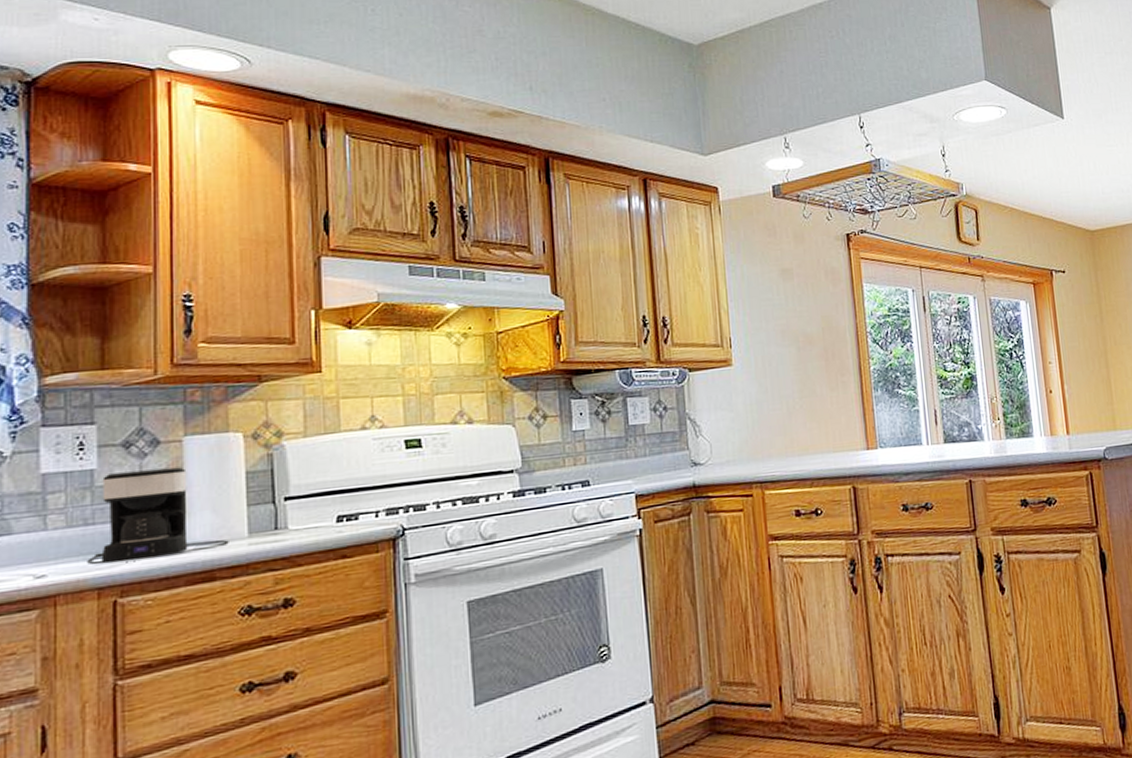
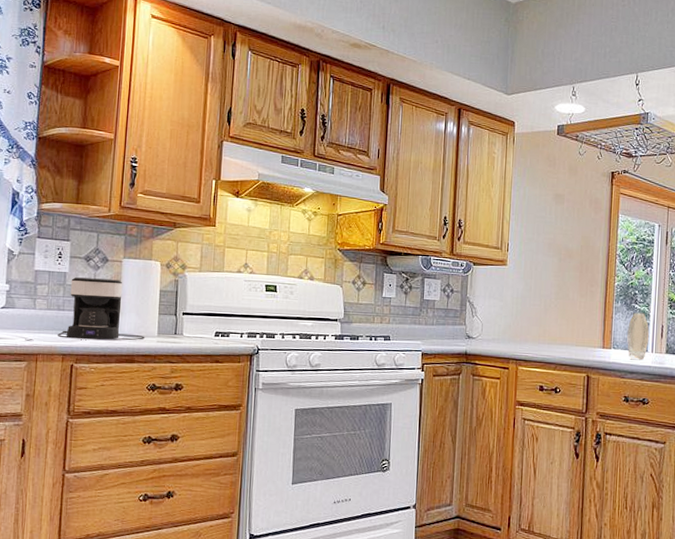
vase: none [893,398,922,458] -> present [627,312,649,361]

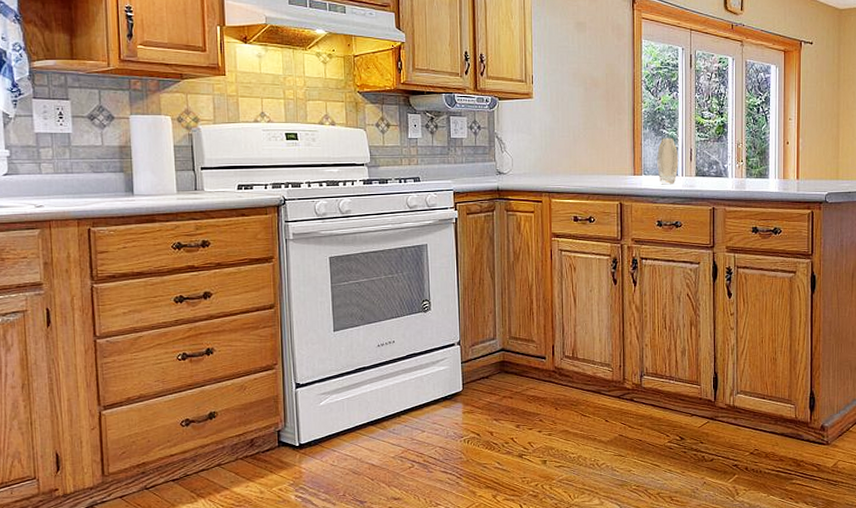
coffee maker: present [58,277,145,341] -> none [69,137,164,202]

